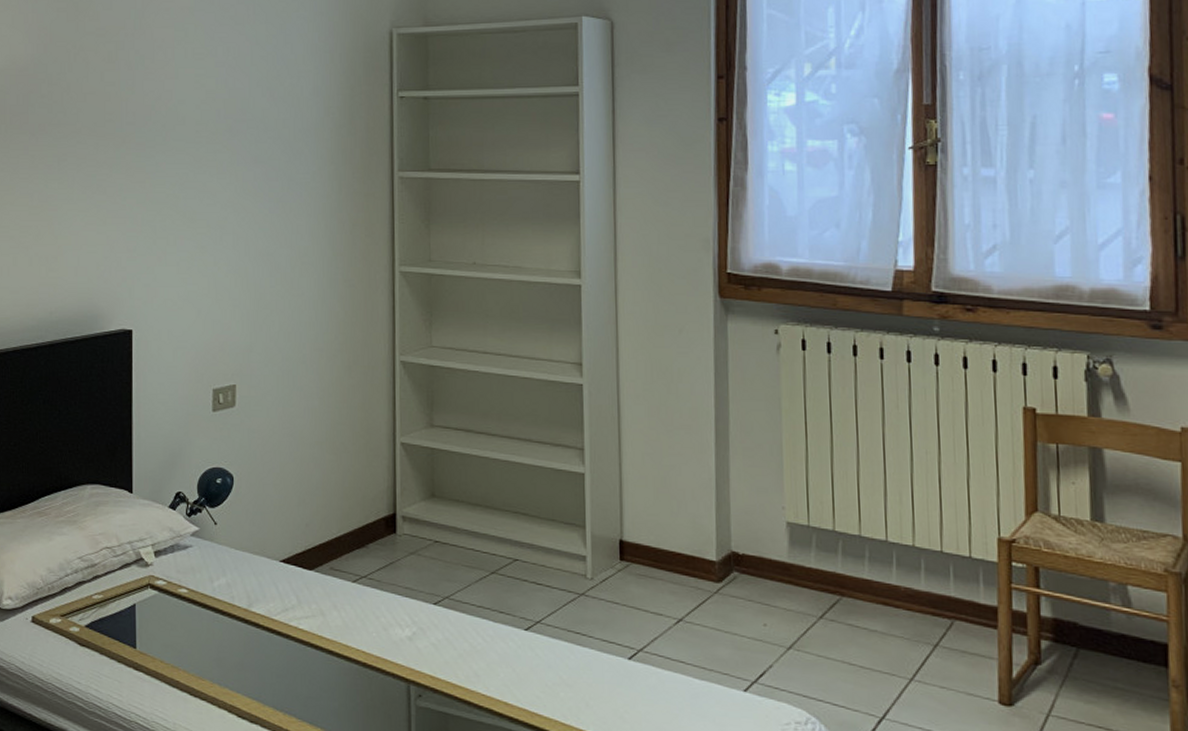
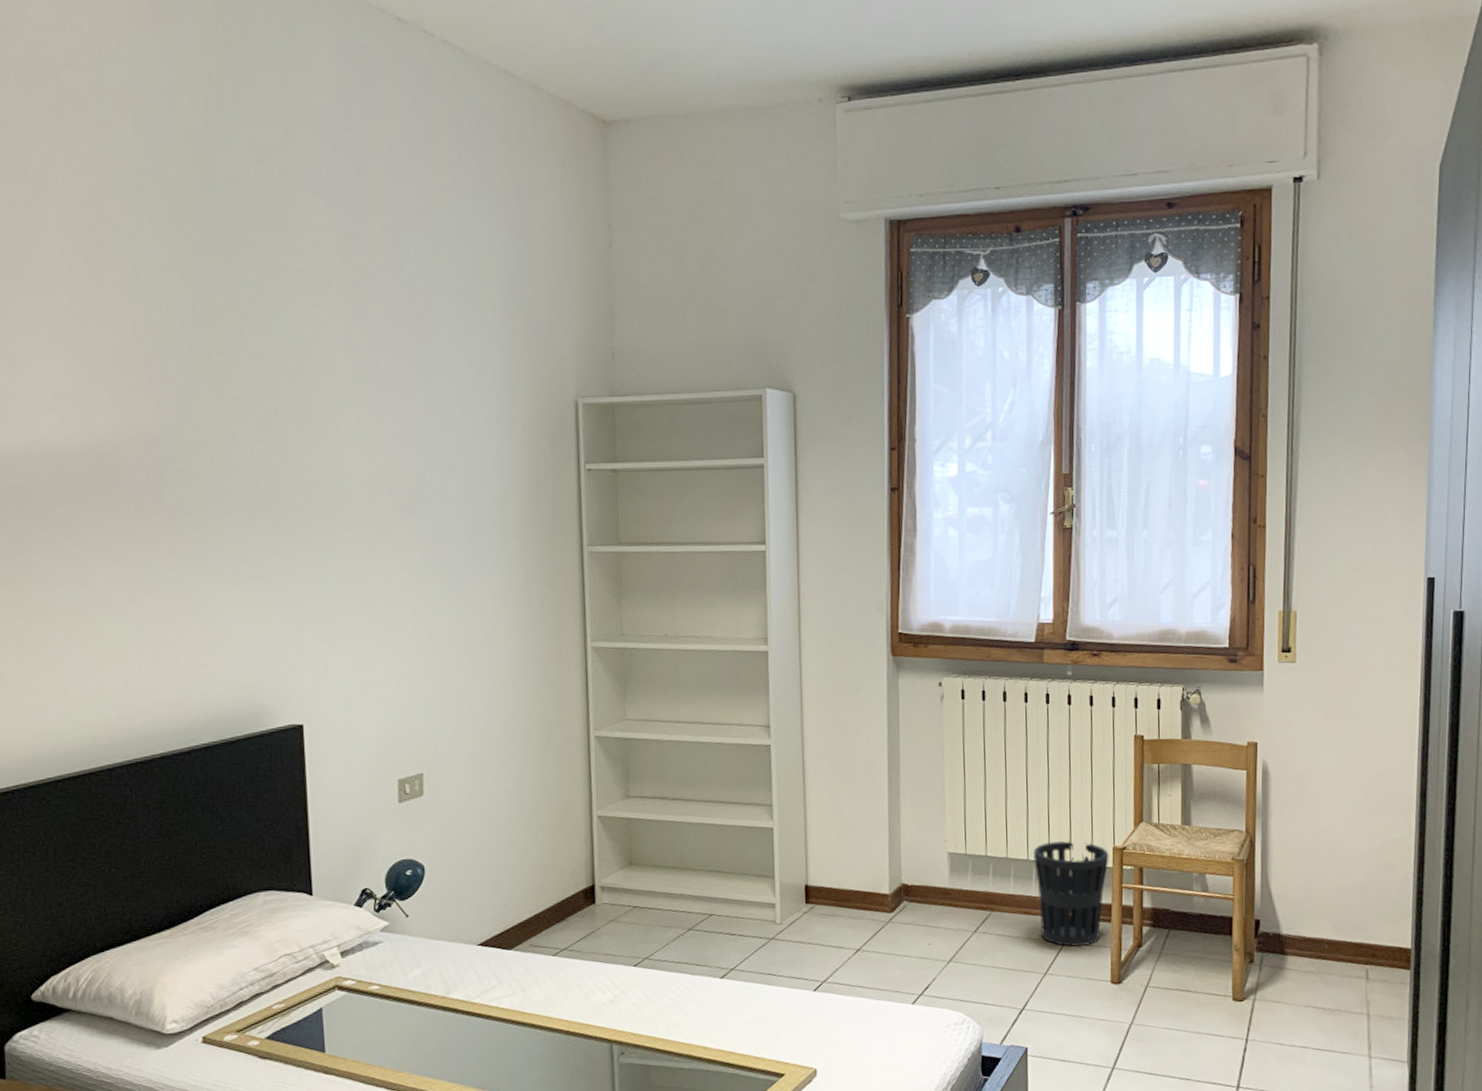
wastebasket: none [894,523,993,654] -> present [1034,841,1109,947]

